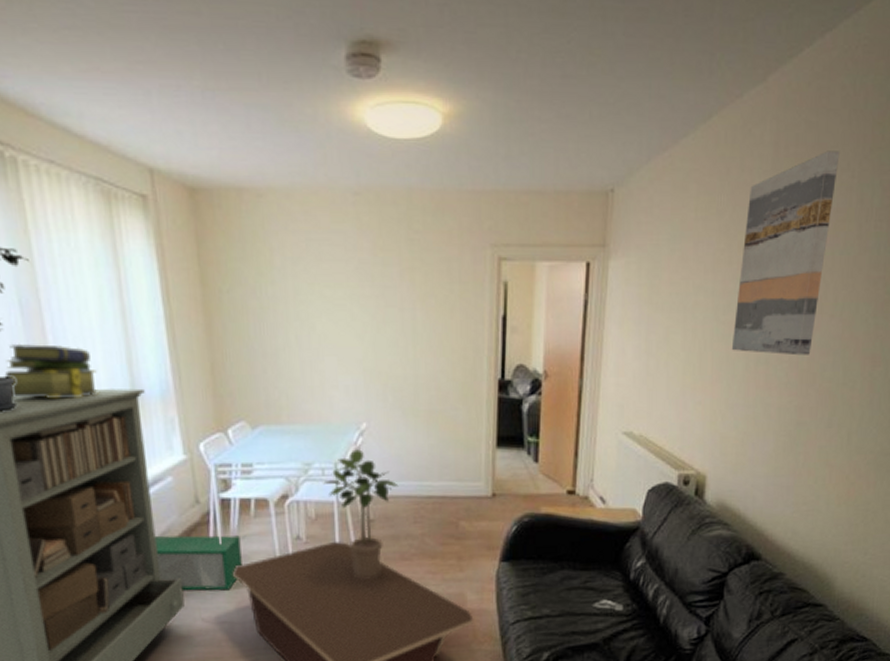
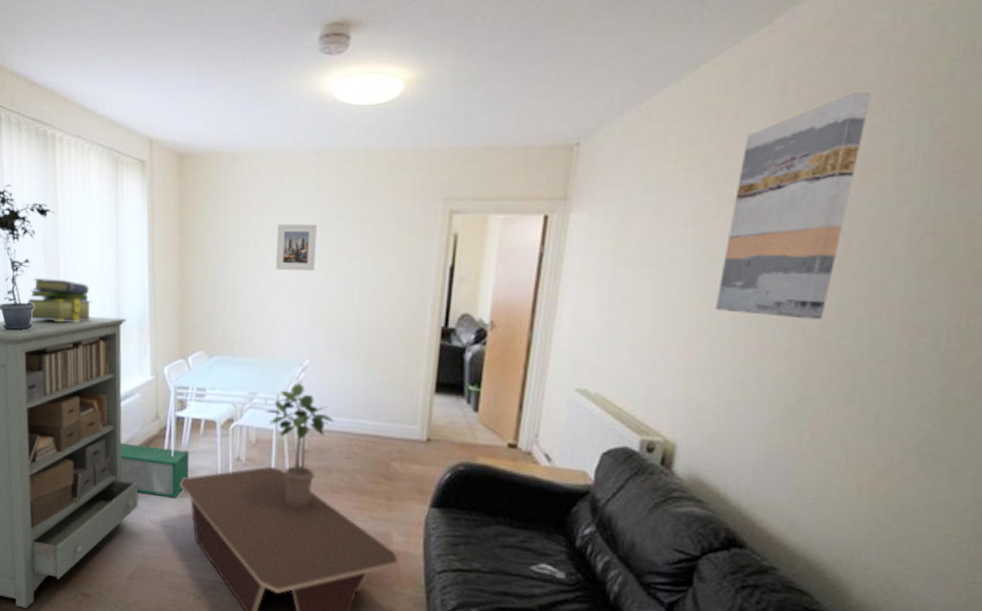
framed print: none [317,273,364,326] -> present [275,224,317,272]

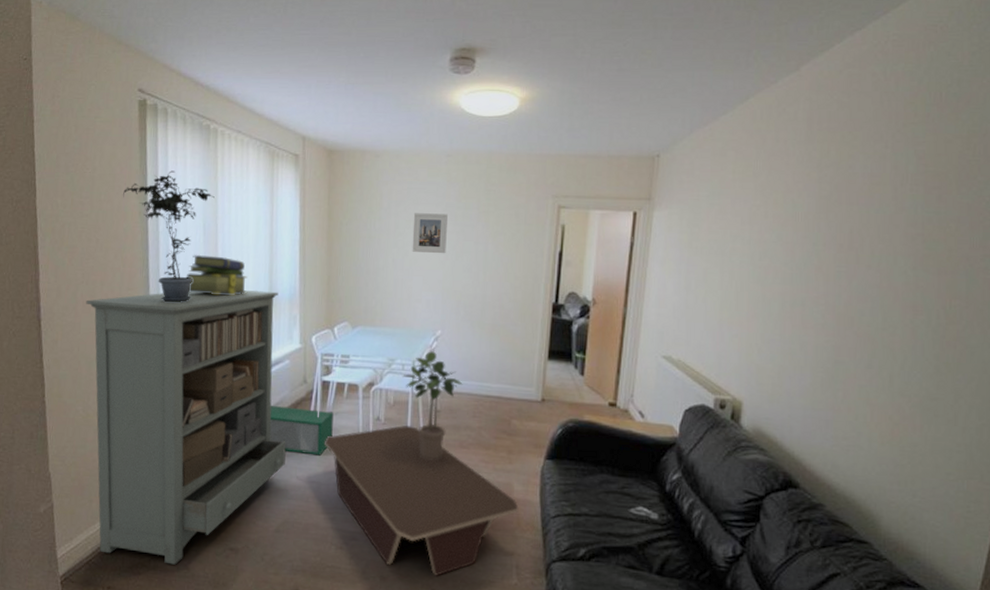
wall art: present [714,92,871,320] -> none [767,125,872,300]

